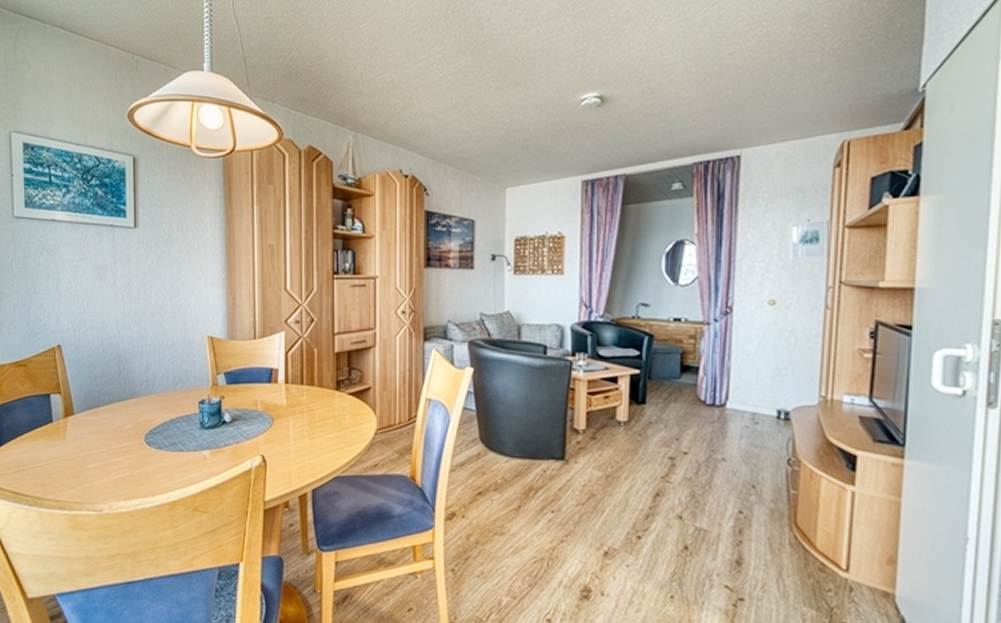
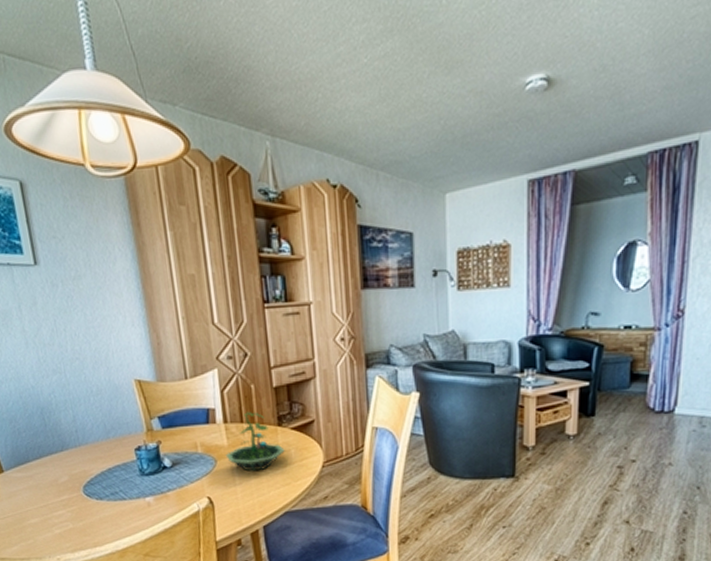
terrarium: none [283,374,340,433] -> present [225,412,285,472]

